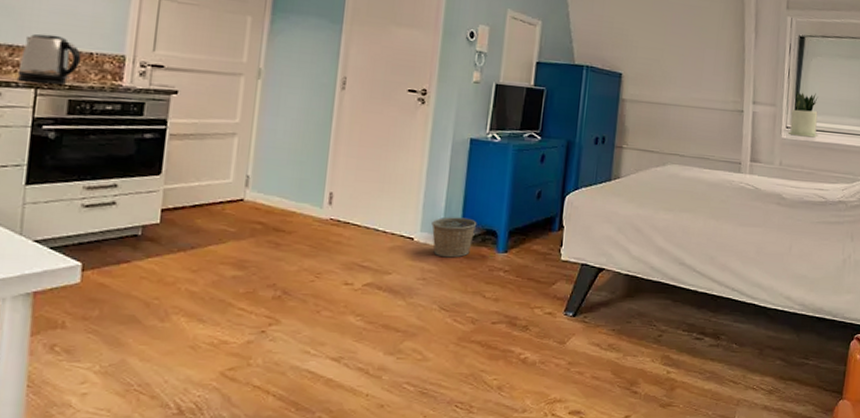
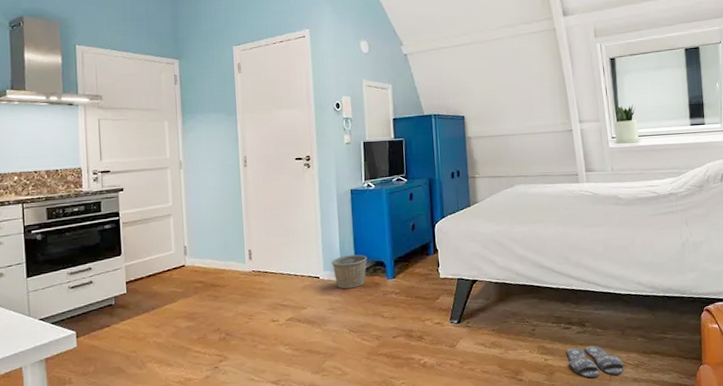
kettle: present [16,33,82,86] -> none [7,160,51,201]
slippers: none [694,362,756,401] -> present [567,345,624,379]

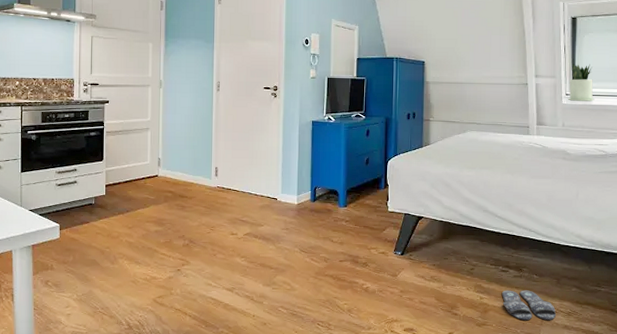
basket: present [331,254,368,289] -> none [289,181,322,212]

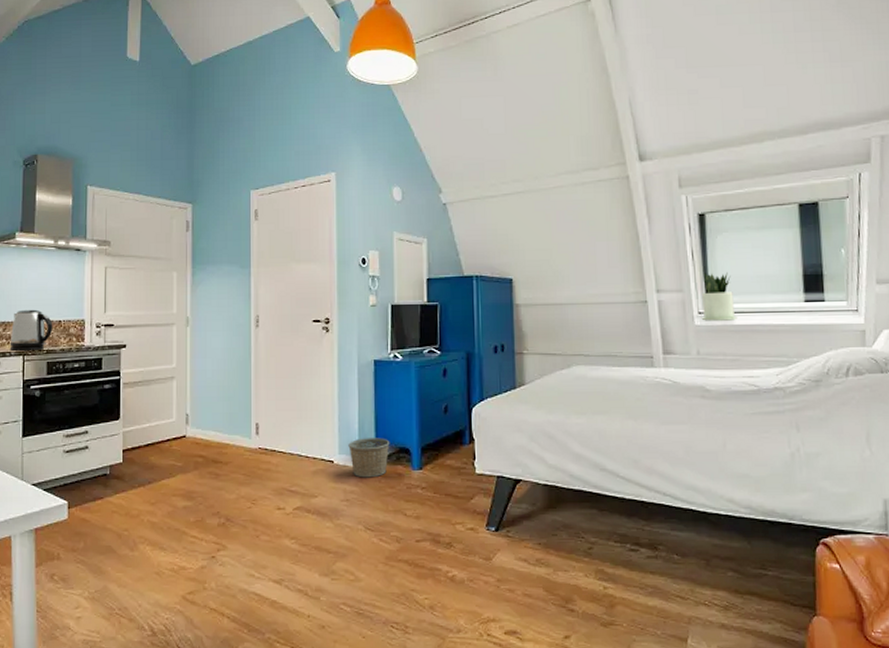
kettle: none [9,68,47,103] -> present [9,309,53,352]
basket: none [289,181,322,212] -> present [348,438,390,478]
slippers: present [502,290,556,321] -> none [633,576,708,618]

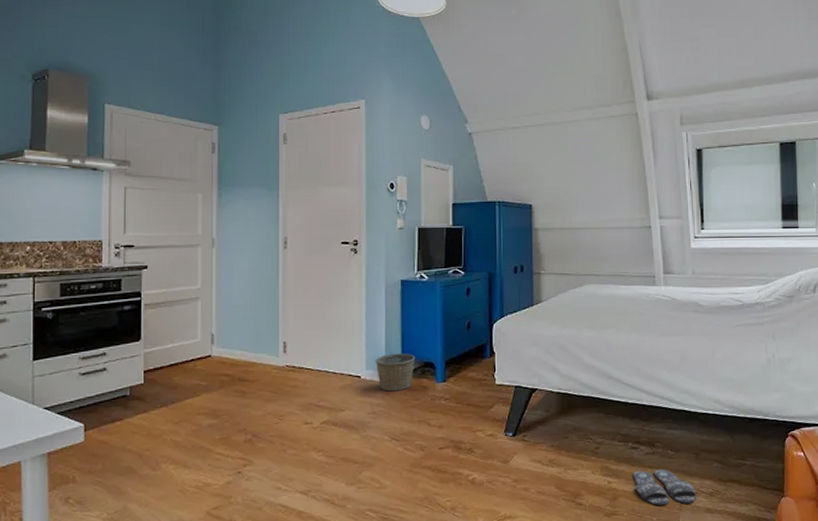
kettle: present [9,309,53,352] -> none [18,229,67,273]
slippers: none [633,576,708,618] -> present [633,469,696,506]
planter: present [701,272,737,321] -> none [696,202,727,245]

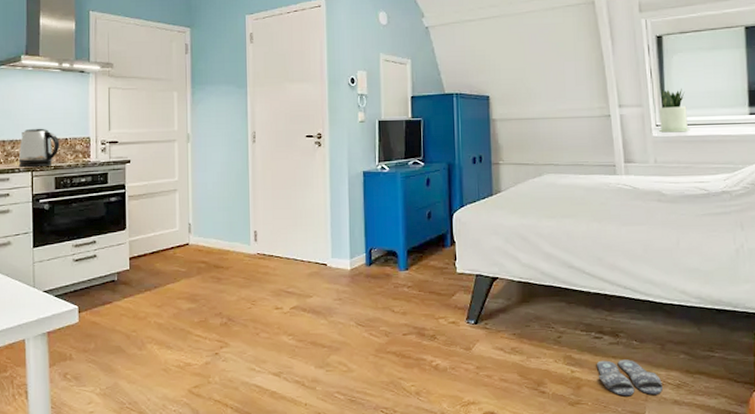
kettle: none [18,229,67,273] -> present [18,128,60,168]
basket: present [375,353,416,392] -> none [340,242,379,279]
planter: none [696,202,727,245] -> present [658,89,690,133]

